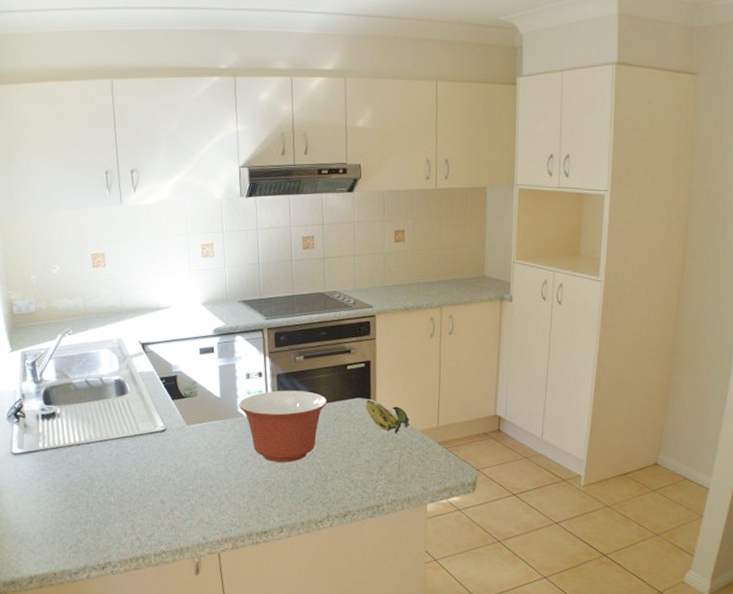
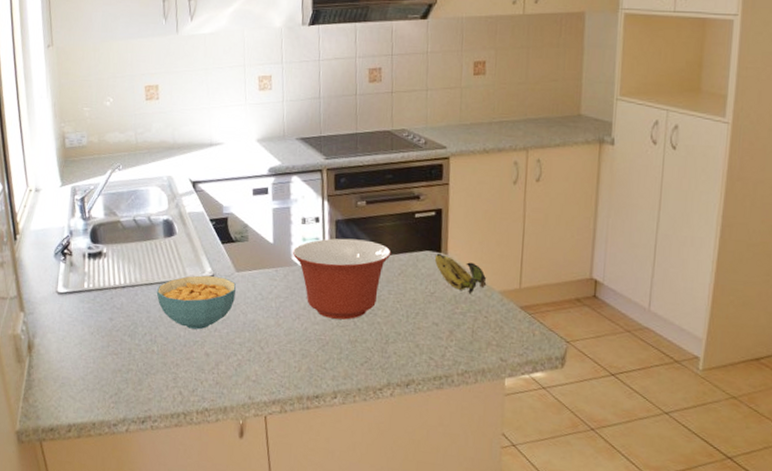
cereal bowl: none [111,429,187,480] -> present [156,275,236,330]

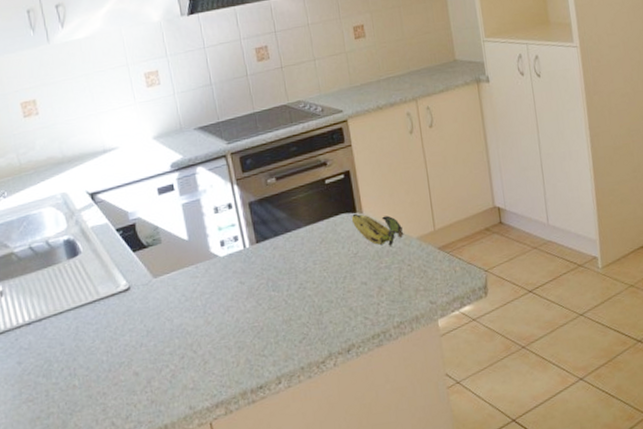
cereal bowl: present [156,275,236,330] -> none [68,287,157,351]
mixing bowl: present [292,238,391,320] -> none [209,216,309,303]

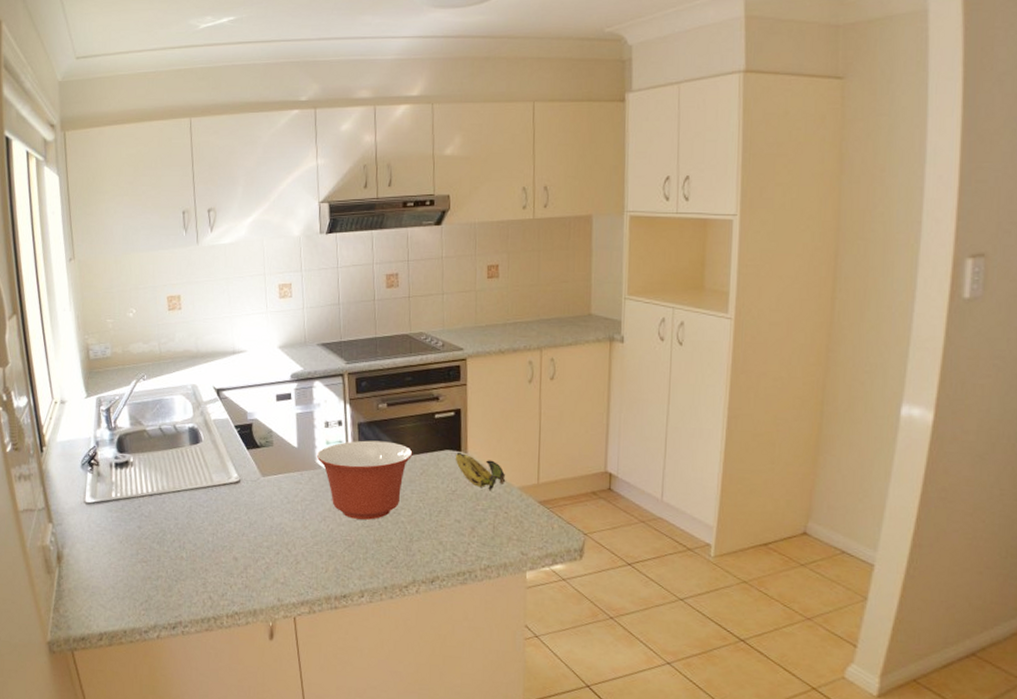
mixing bowl: none [209,216,309,303] -> present [316,440,413,520]

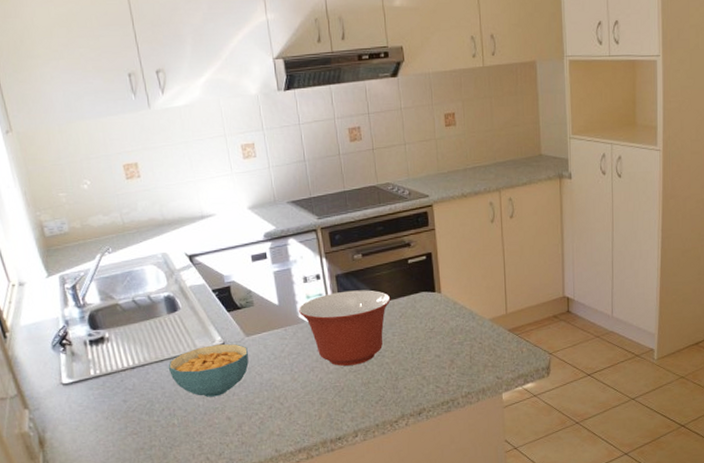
cereal bowl: none [184,480,262,535] -> present [168,343,249,397]
banana: present [455,452,506,492] -> none [430,292,478,326]

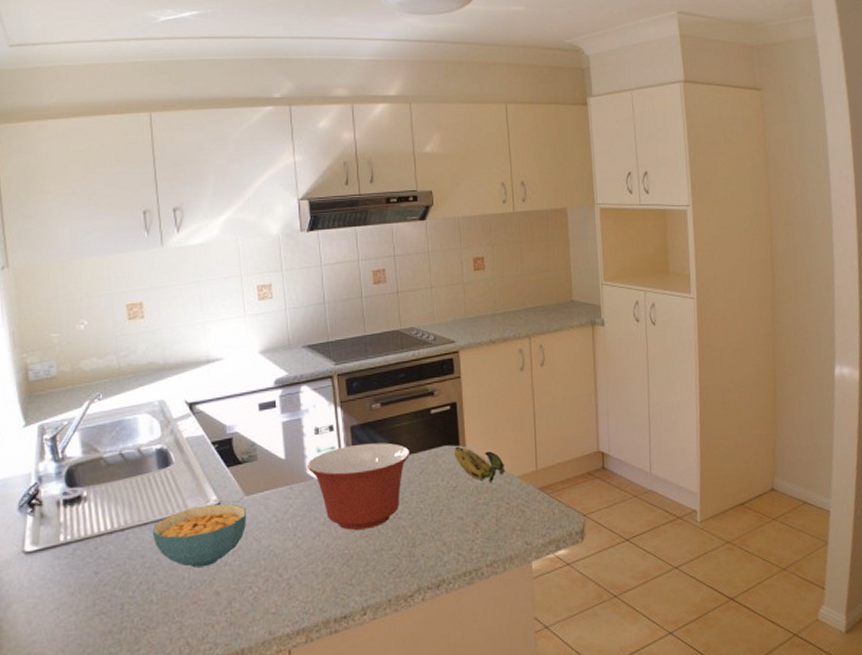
banana: none [430,292,478,326] -> present [453,446,506,484]

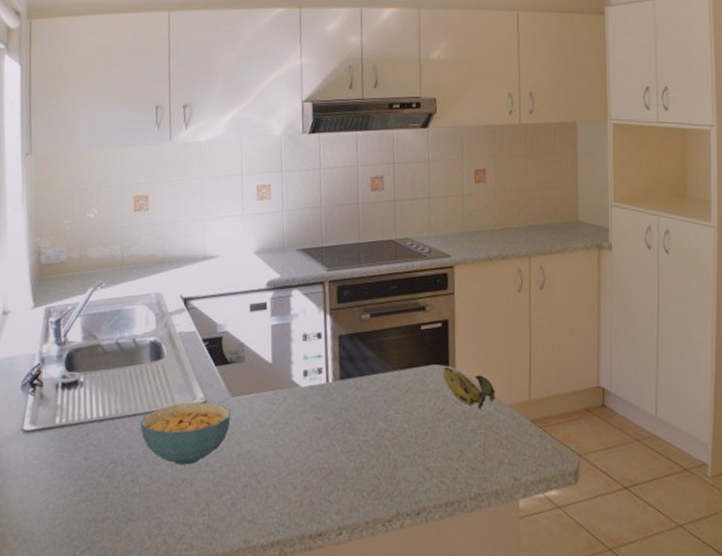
mixing bowl: present [306,443,410,530] -> none [292,354,398,444]

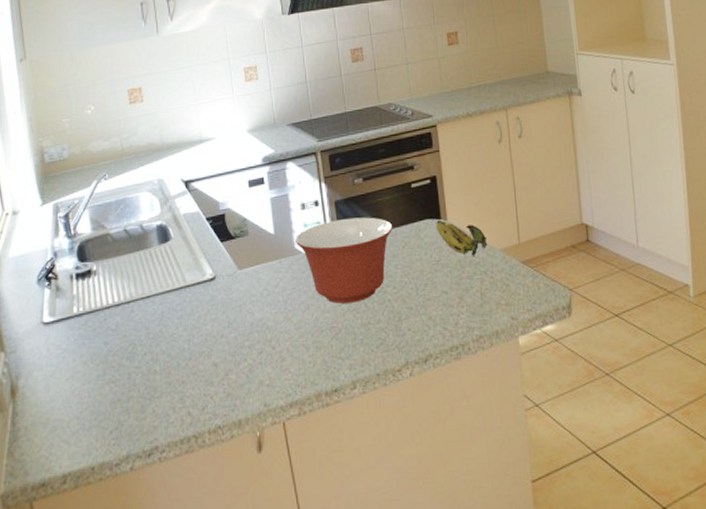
cereal bowl: present [140,402,230,465] -> none [154,277,240,339]
mixing bowl: none [292,354,398,444] -> present [294,217,393,304]

